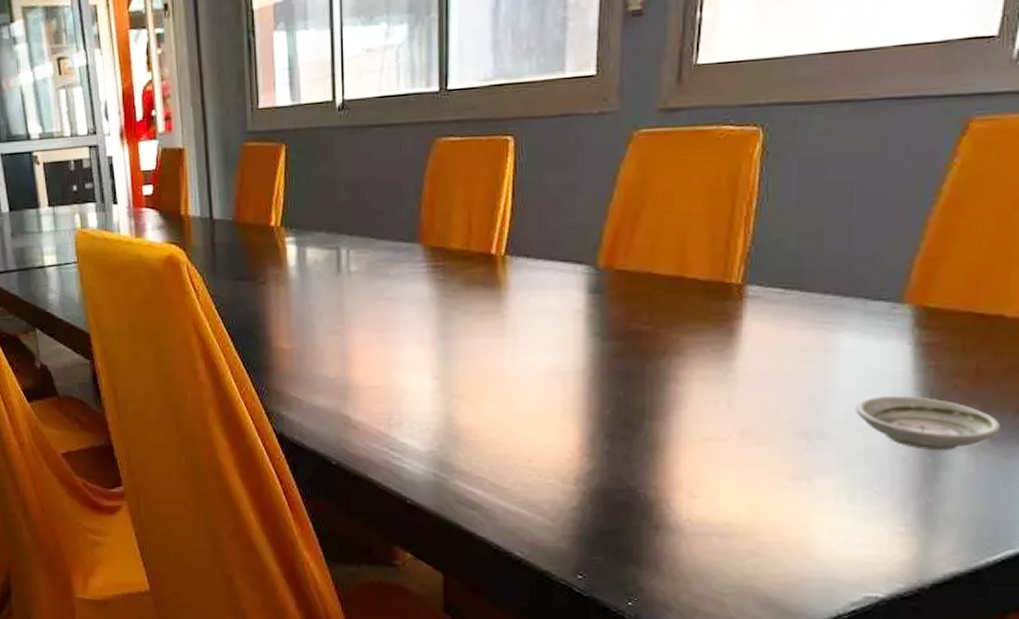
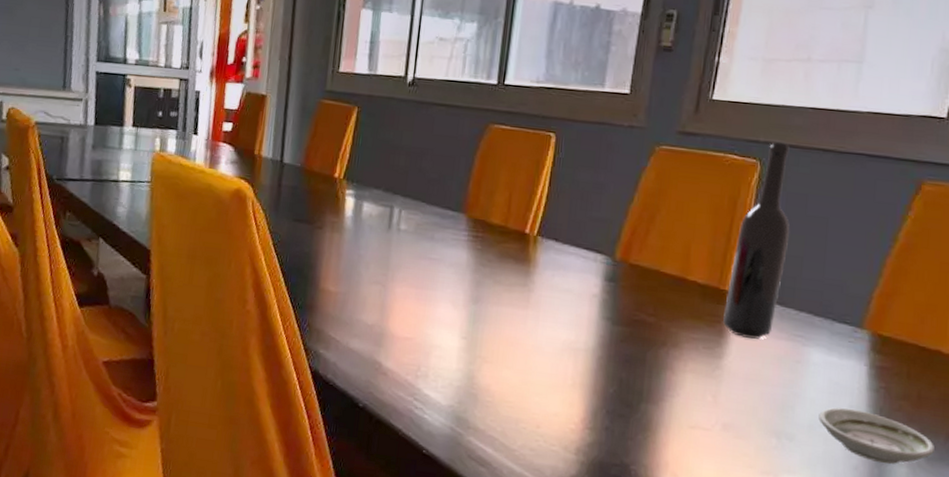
bottle: none [732,101,804,333] -> present [723,142,790,339]

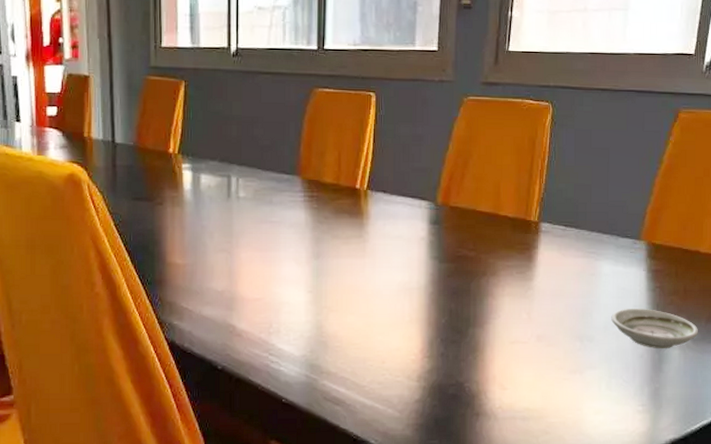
bottle: present [723,142,790,339] -> none [531,86,579,260]

